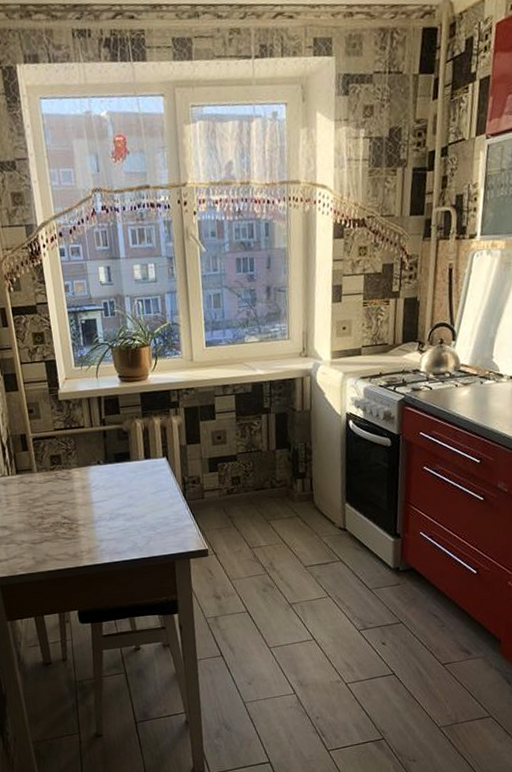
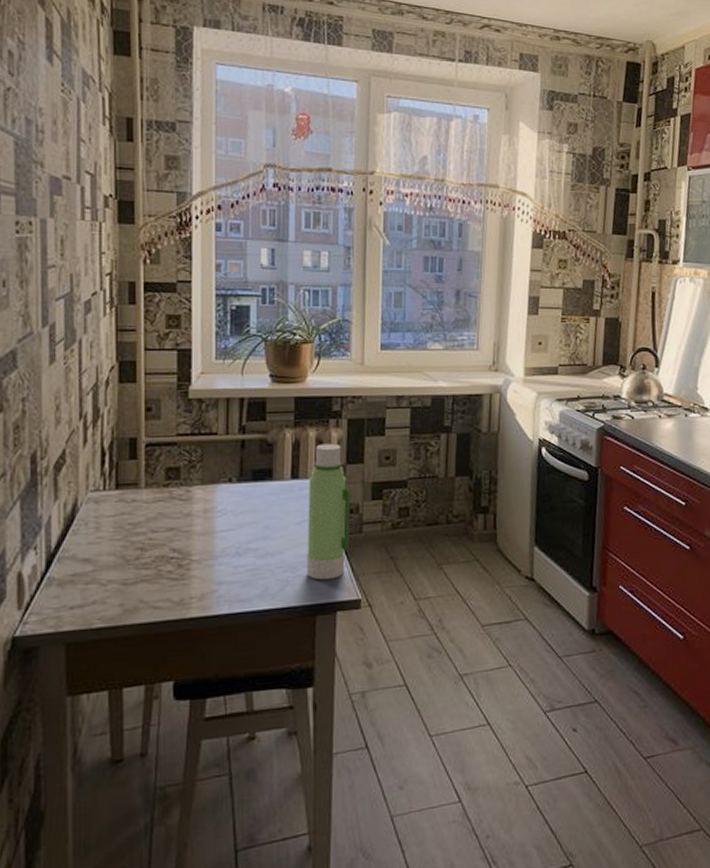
water bottle: none [158,428,195,536] -> present [306,443,350,580]

